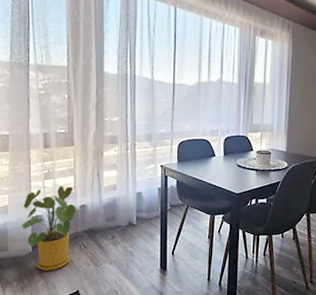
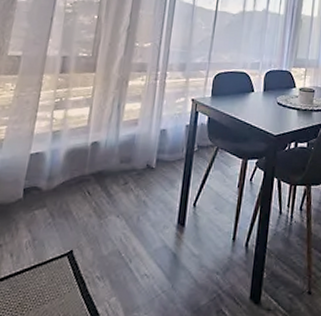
house plant: present [20,185,82,271] -> none [14,117,93,224]

